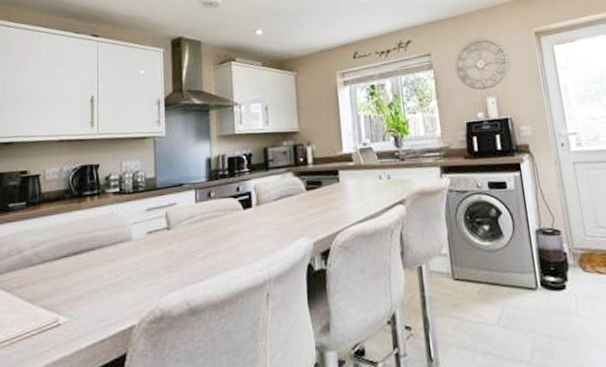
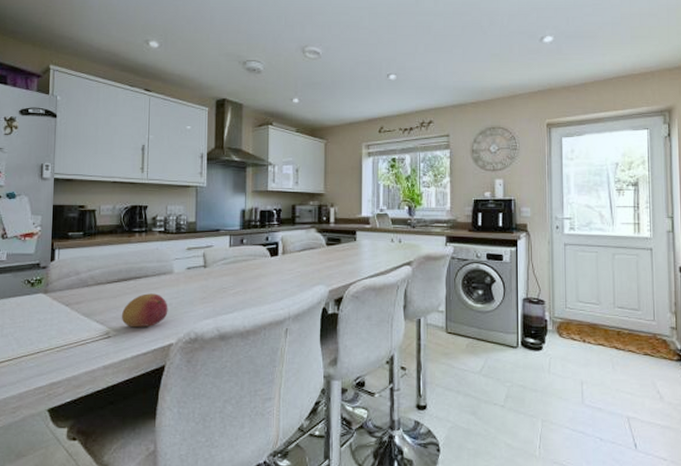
fruit: none [72,266,128,311] -> present [121,293,168,328]

